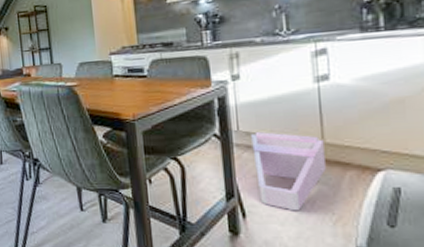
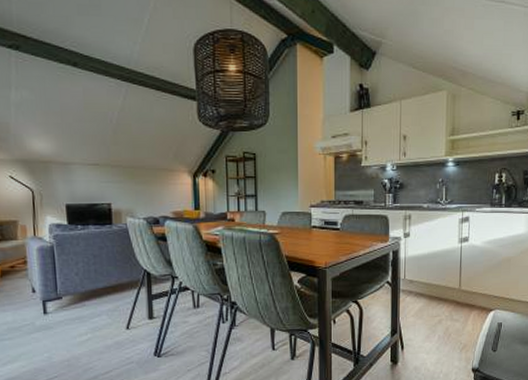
trash bin: present [251,132,326,211] -> none [413,280,460,343]

